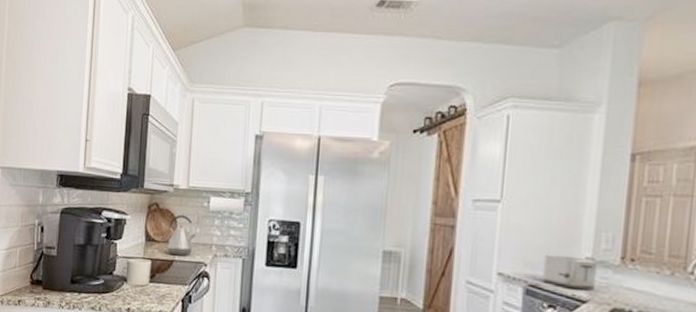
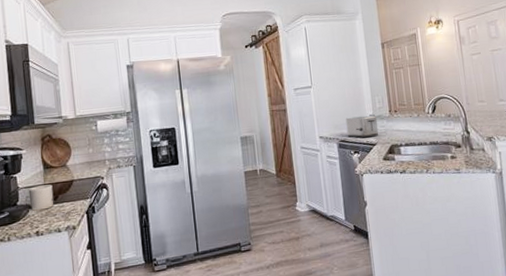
kettle: present [166,214,197,257] -> none [63,140,91,176]

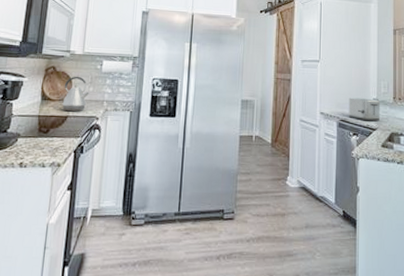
mug: present [28,184,54,212] -> none [20,116,47,142]
kettle: none [63,140,91,176] -> present [61,76,90,112]

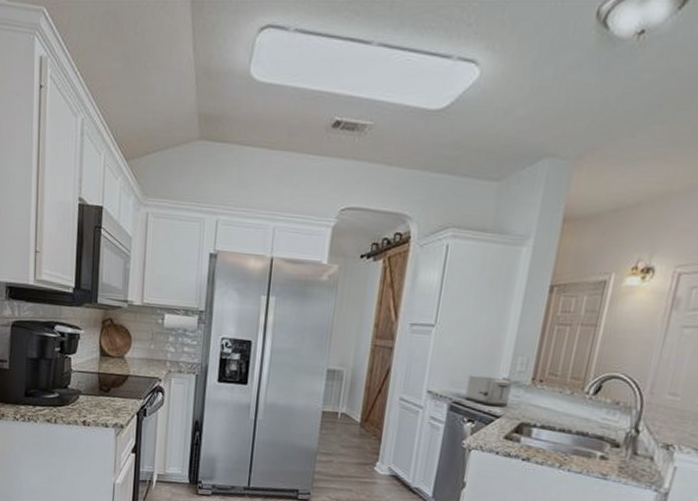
kettle: present [61,76,90,112] -> none [121,330,152,372]

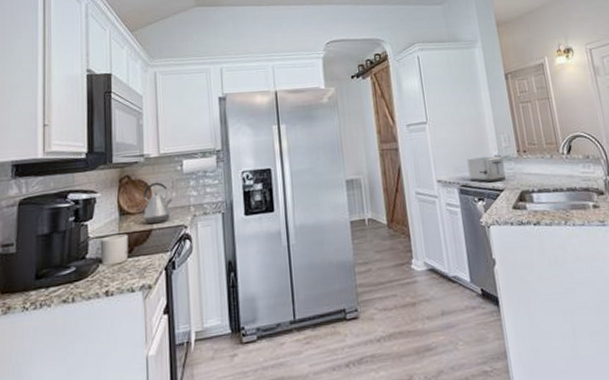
mug: none [81,372,107,400] -> present [100,234,129,267]
kettle: none [121,330,152,372] -> present [142,182,174,225]

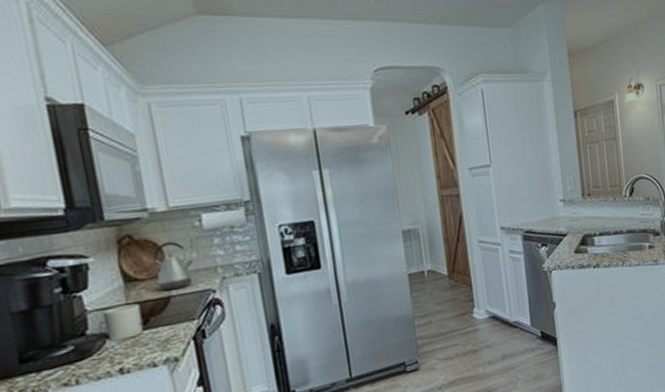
toaster: present [467,156,507,183] -> none [531,200,570,228]

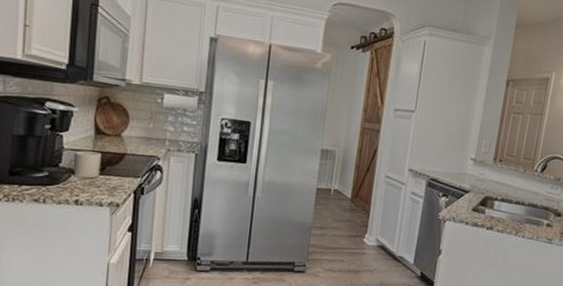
kettle: present [152,241,194,291] -> none [117,109,150,150]

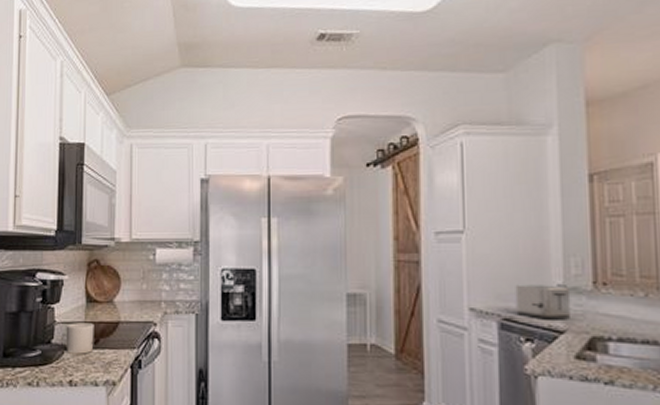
toaster: none [440,155,479,183] -> present [515,284,572,320]

